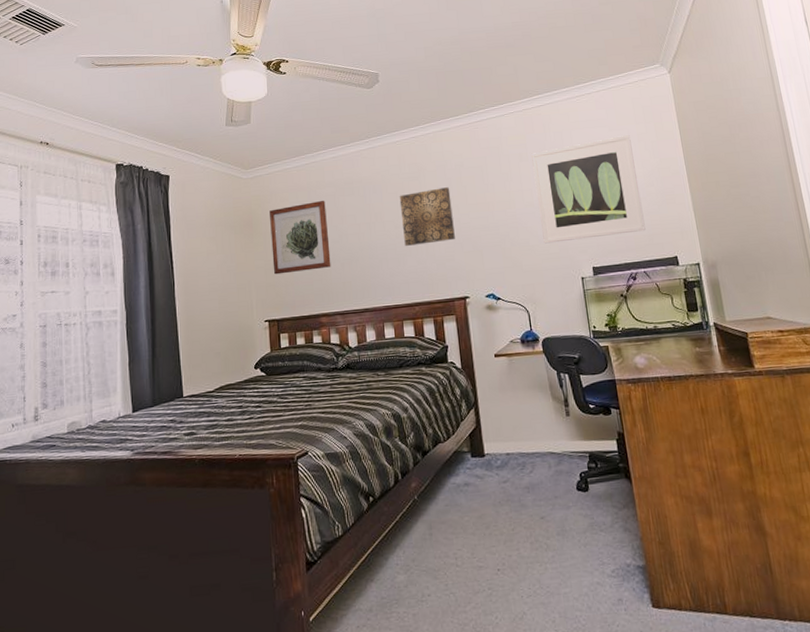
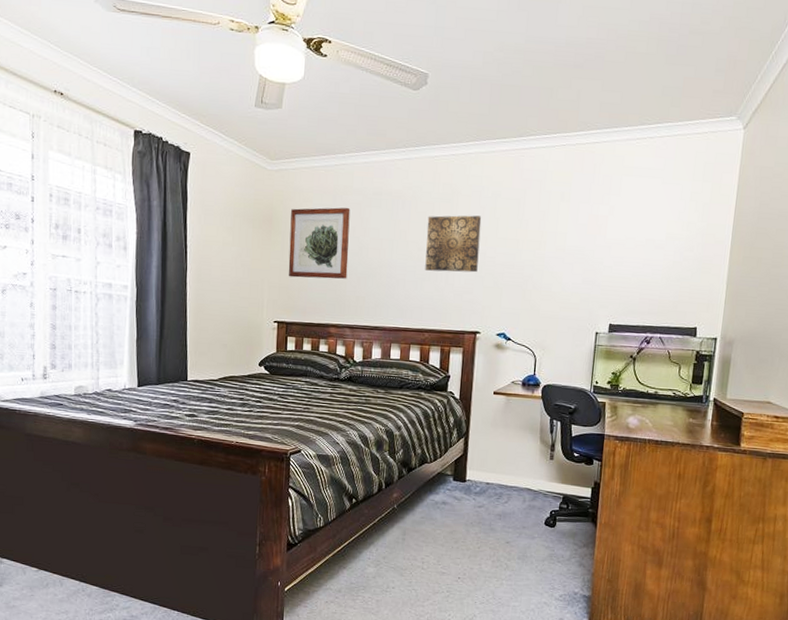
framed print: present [531,135,646,244] -> none [566,191,683,297]

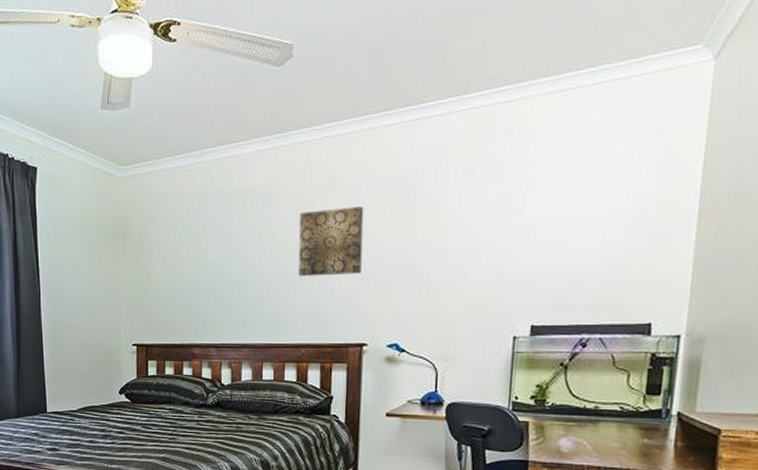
wall art: present [288,207,351,279] -> none [145,211,211,295]

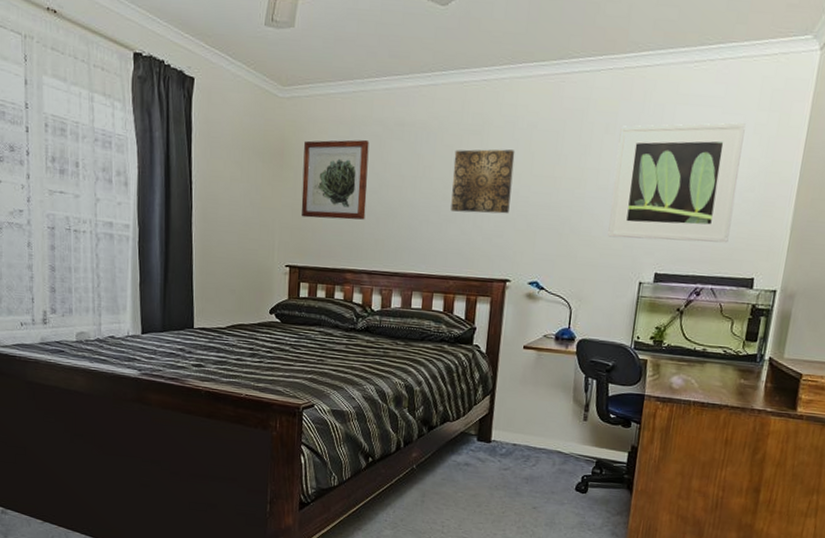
wall art: none [145,211,211,295] -> present [301,139,370,220]
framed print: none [473,151,628,290] -> present [607,122,746,243]

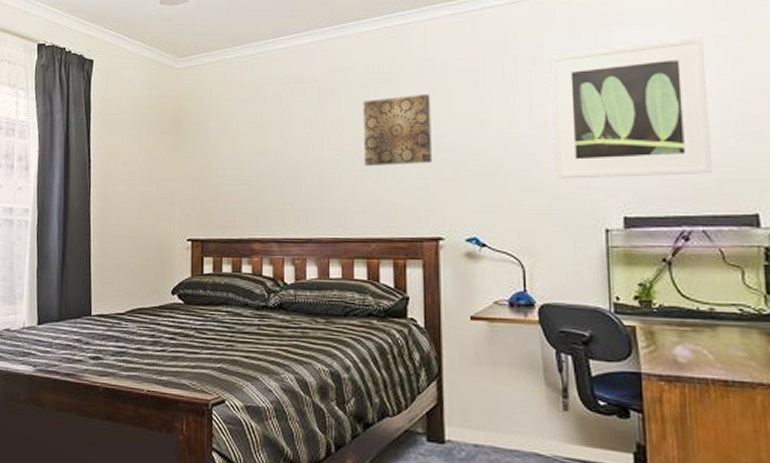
wall art: present [301,139,370,220] -> none [201,100,271,186]

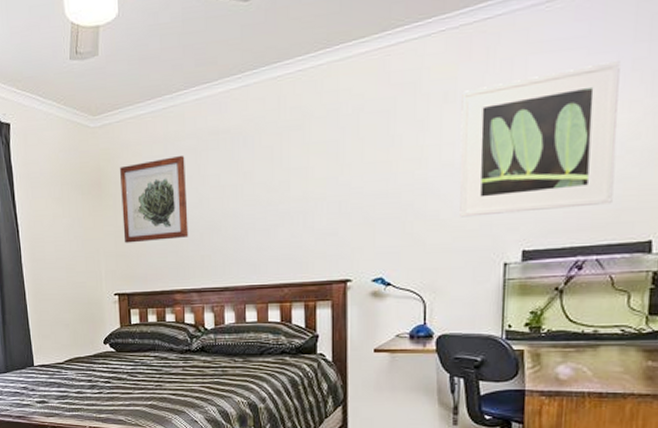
wall art: none [201,100,271,186] -> present [120,155,189,243]
wall art: present [363,94,432,166] -> none [275,139,342,215]

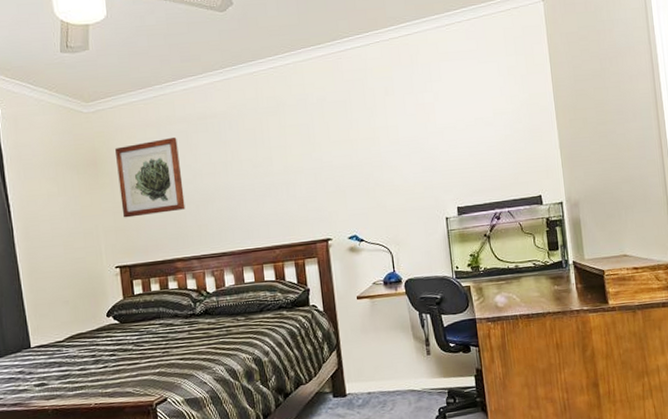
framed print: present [460,61,620,218] -> none [398,68,512,183]

